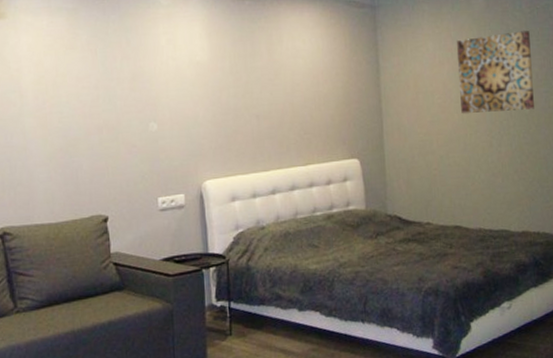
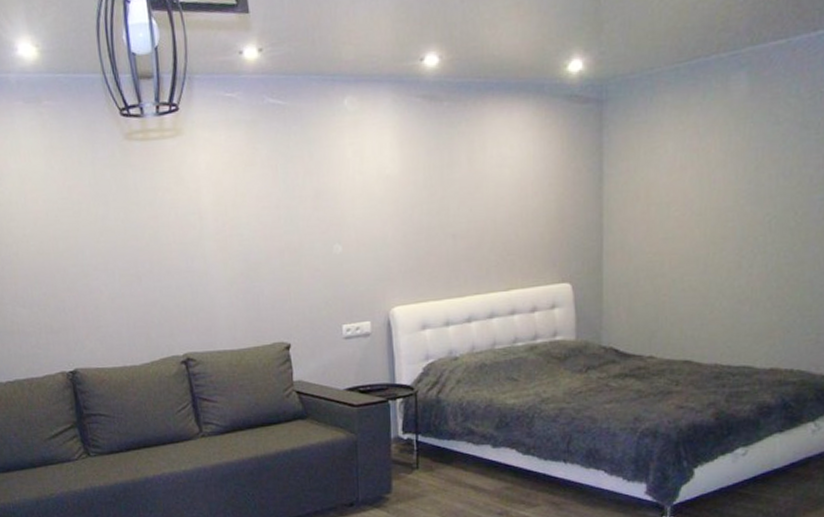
wall art: present [456,30,534,115] -> none [704,121,807,230]

